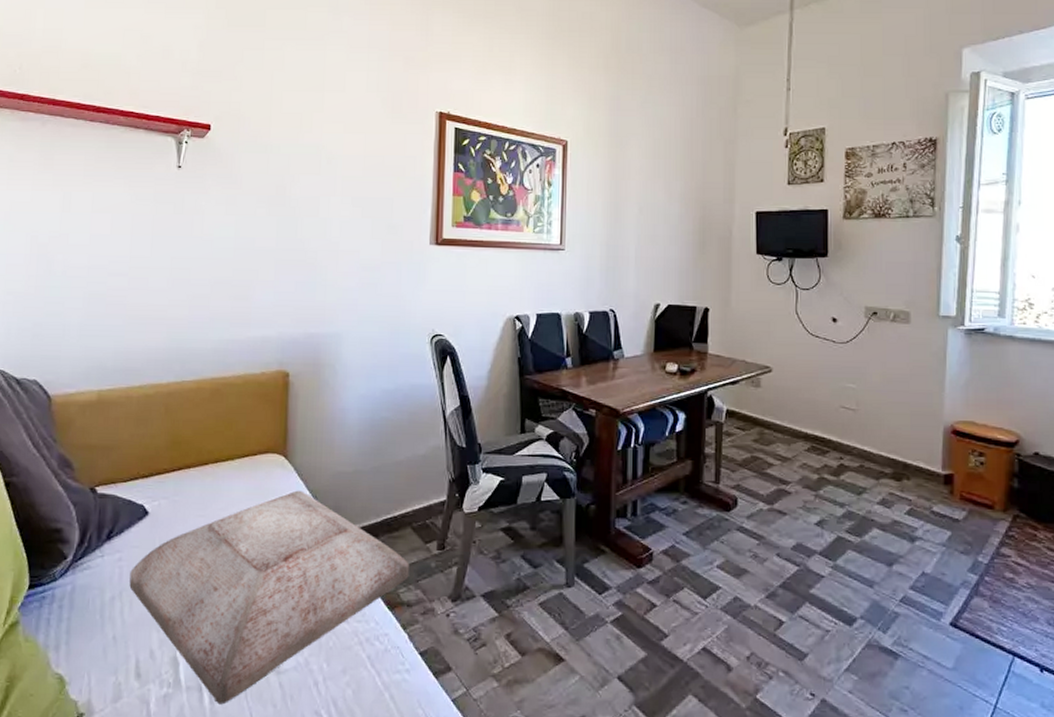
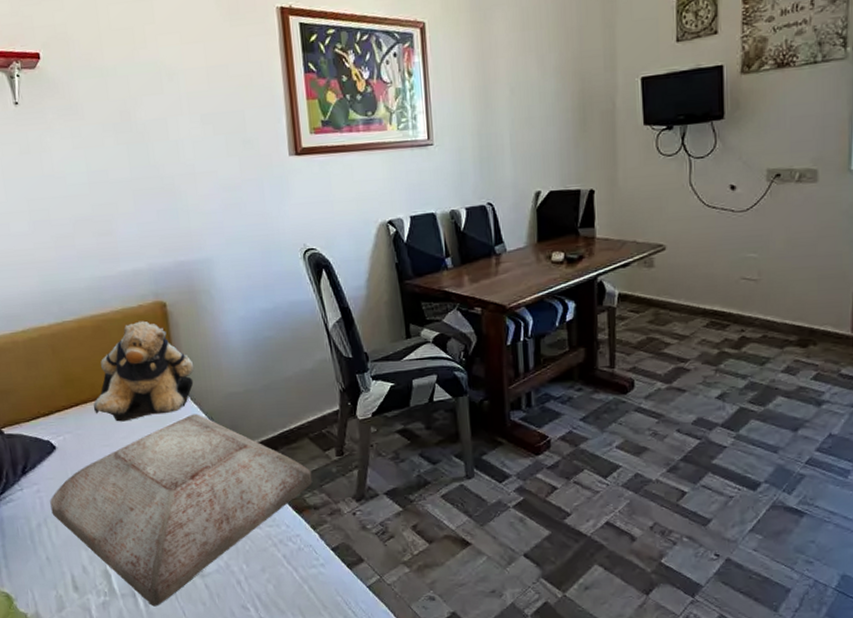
teddy bear: none [197,388,307,492] -> present [94,320,194,422]

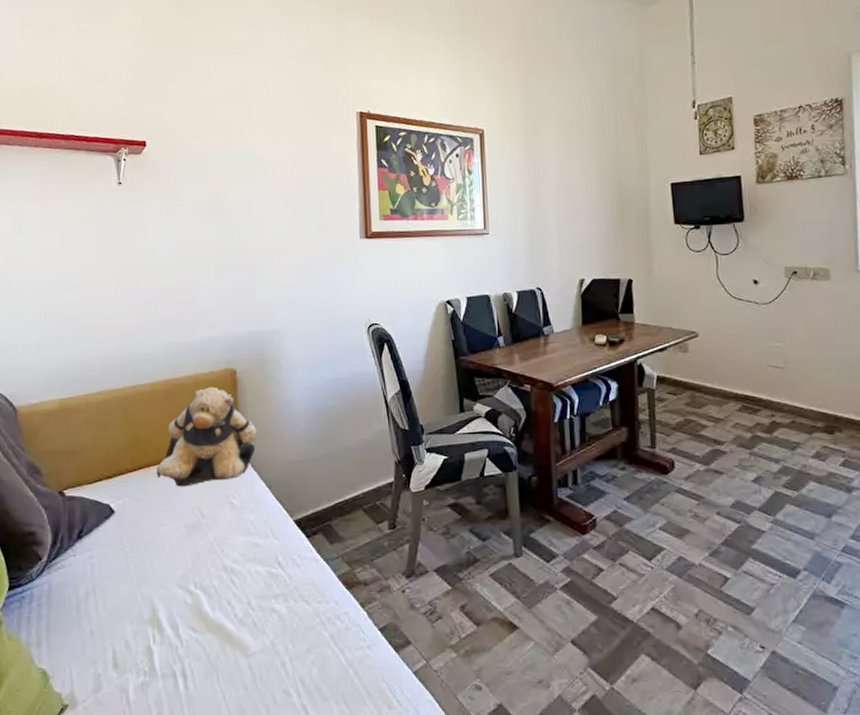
cushion: present [50,413,313,607] -> none [101,481,364,689]

